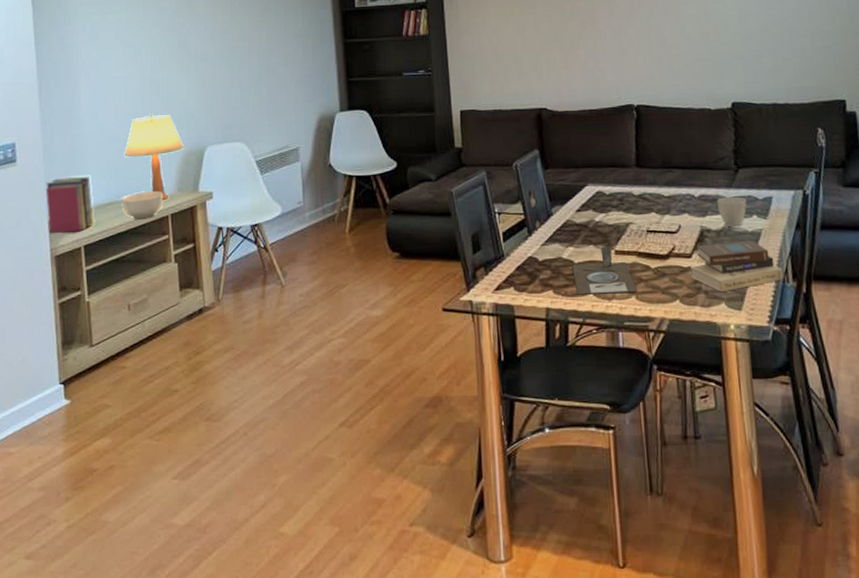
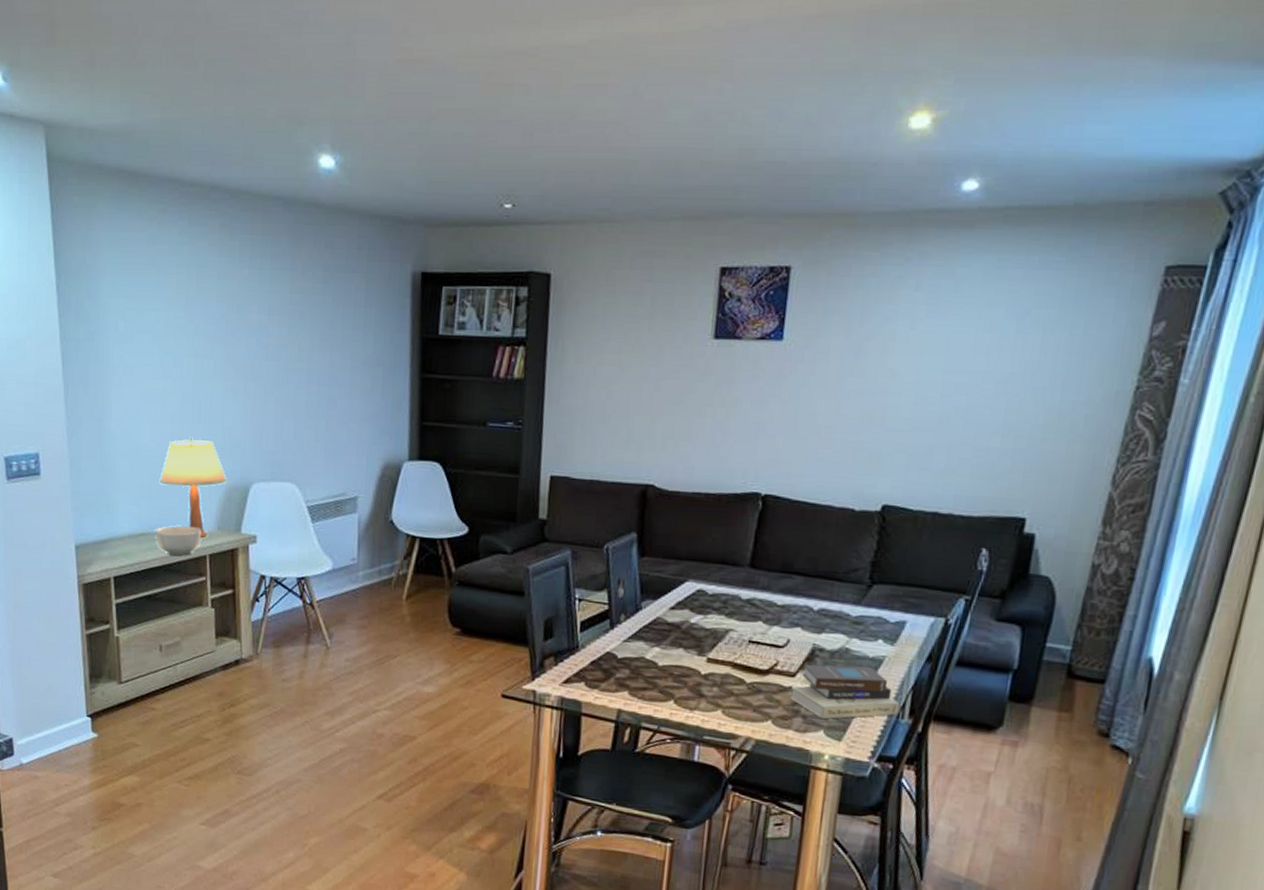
books: present [45,177,94,234] -> none [72,499,125,562]
place setting: present [572,246,638,295] -> none [654,651,726,705]
cup: present [716,196,747,226] -> none [837,614,874,649]

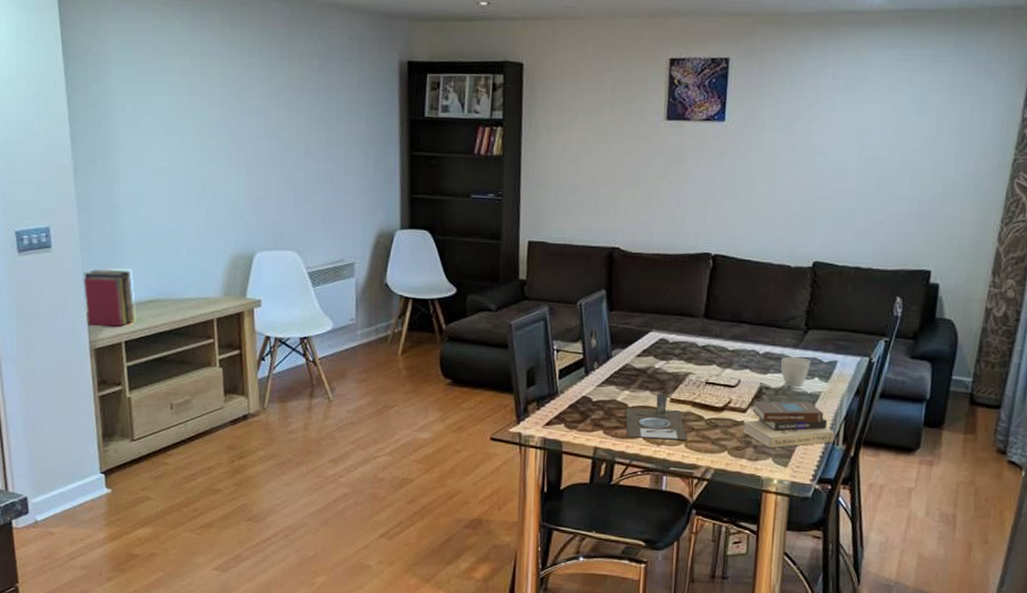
books: none [72,499,125,562] -> present [83,269,135,328]
bowl: present [155,526,201,556] -> none [164,293,208,321]
table lamp: present [159,437,227,539] -> none [167,210,232,304]
place setting: none [654,651,726,705] -> present [625,393,688,440]
cup: none [837,614,874,649] -> present [780,356,810,387]

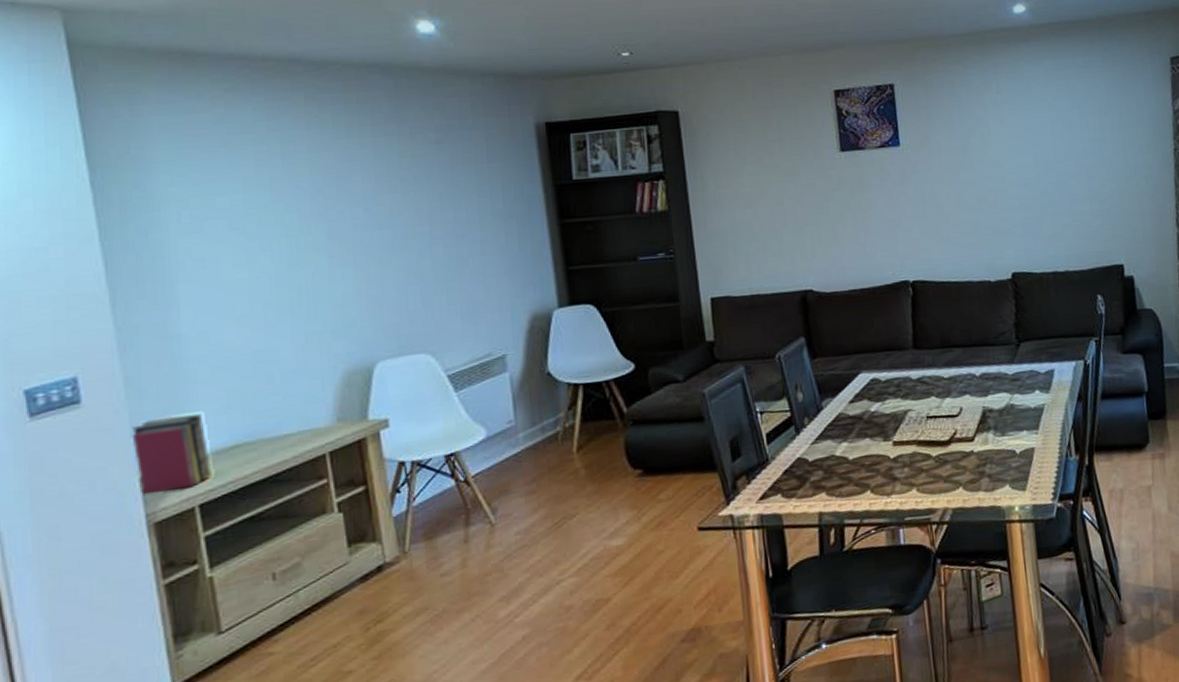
place setting: present [625,393,688,440] -> none [846,437,919,494]
books: present [742,401,835,449] -> none [972,416,1067,475]
cup: present [780,356,810,387] -> none [998,372,1029,404]

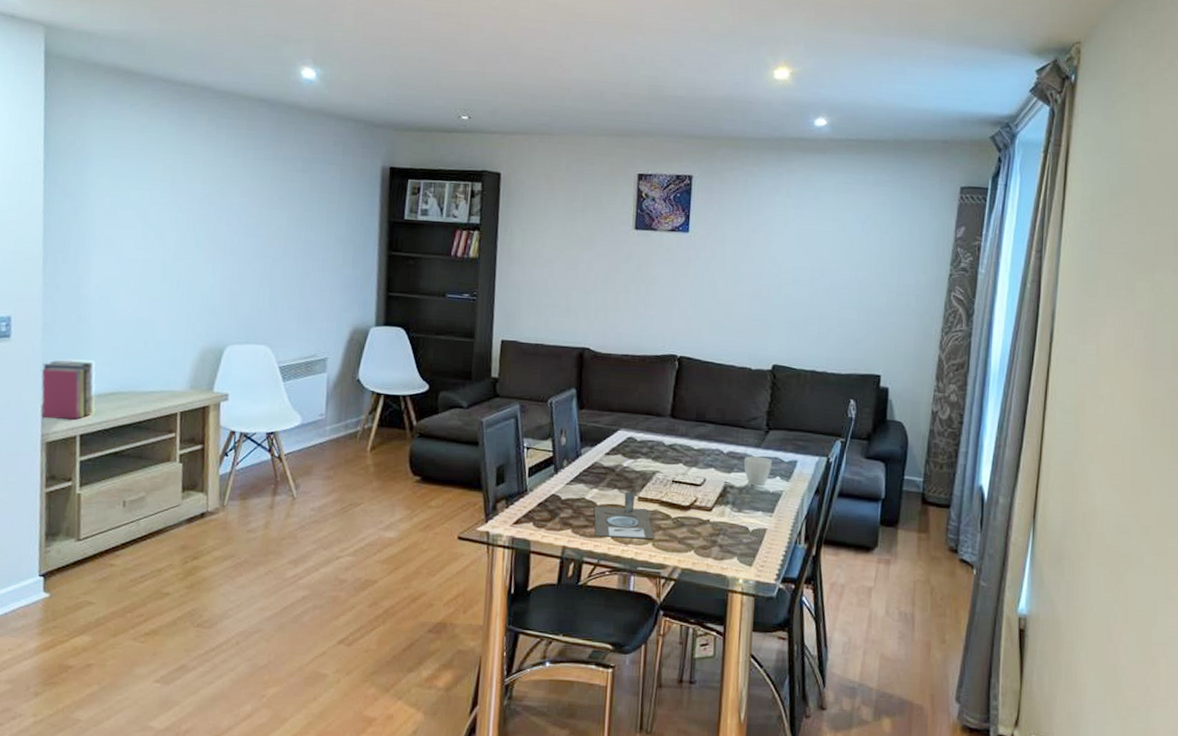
place setting: none [846,437,919,494] -> present [593,491,655,539]
cup: none [998,372,1029,404] -> present [743,456,772,485]

